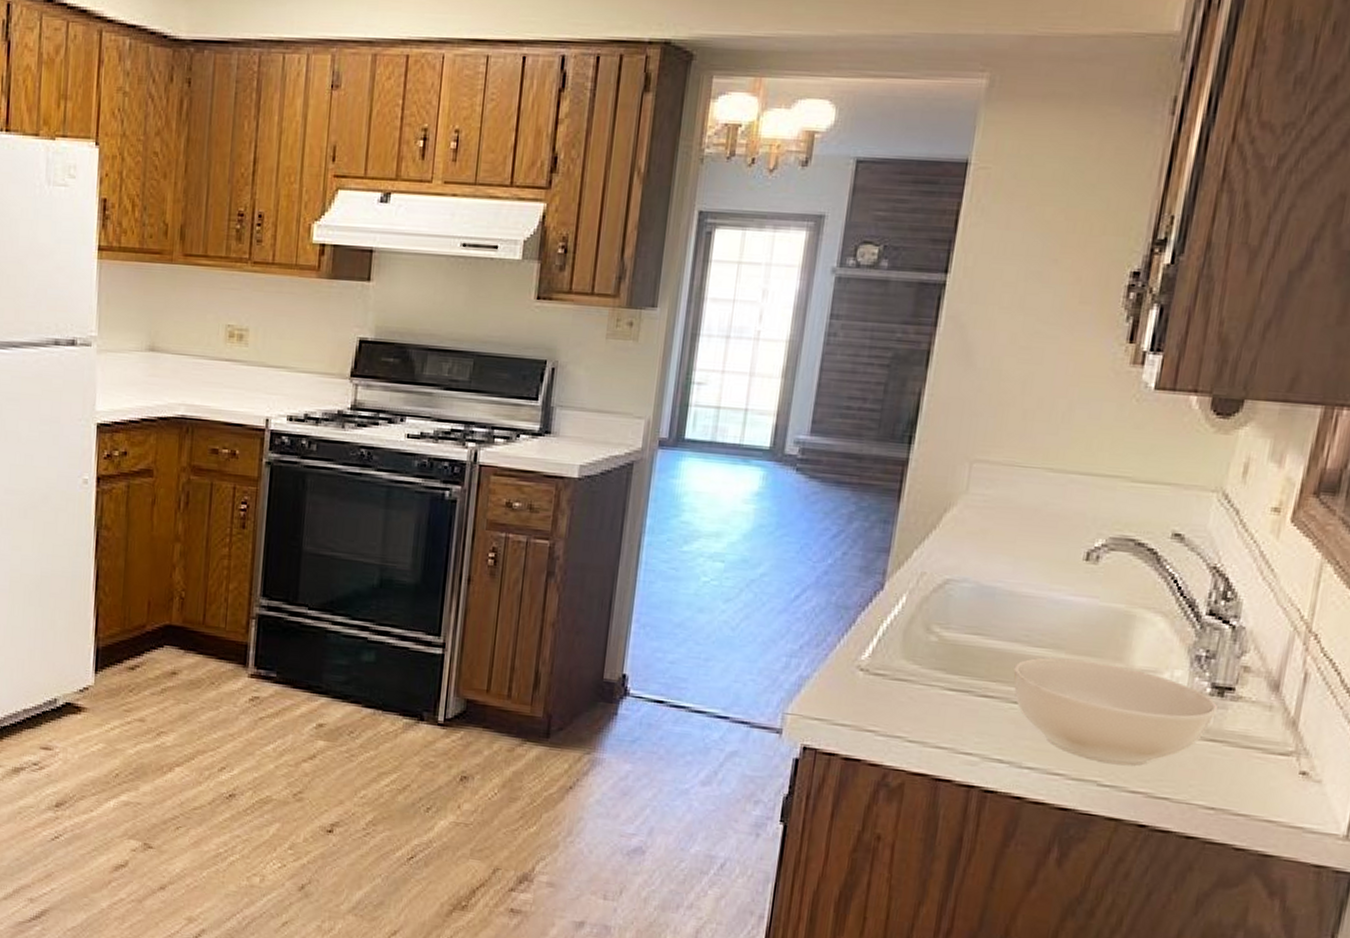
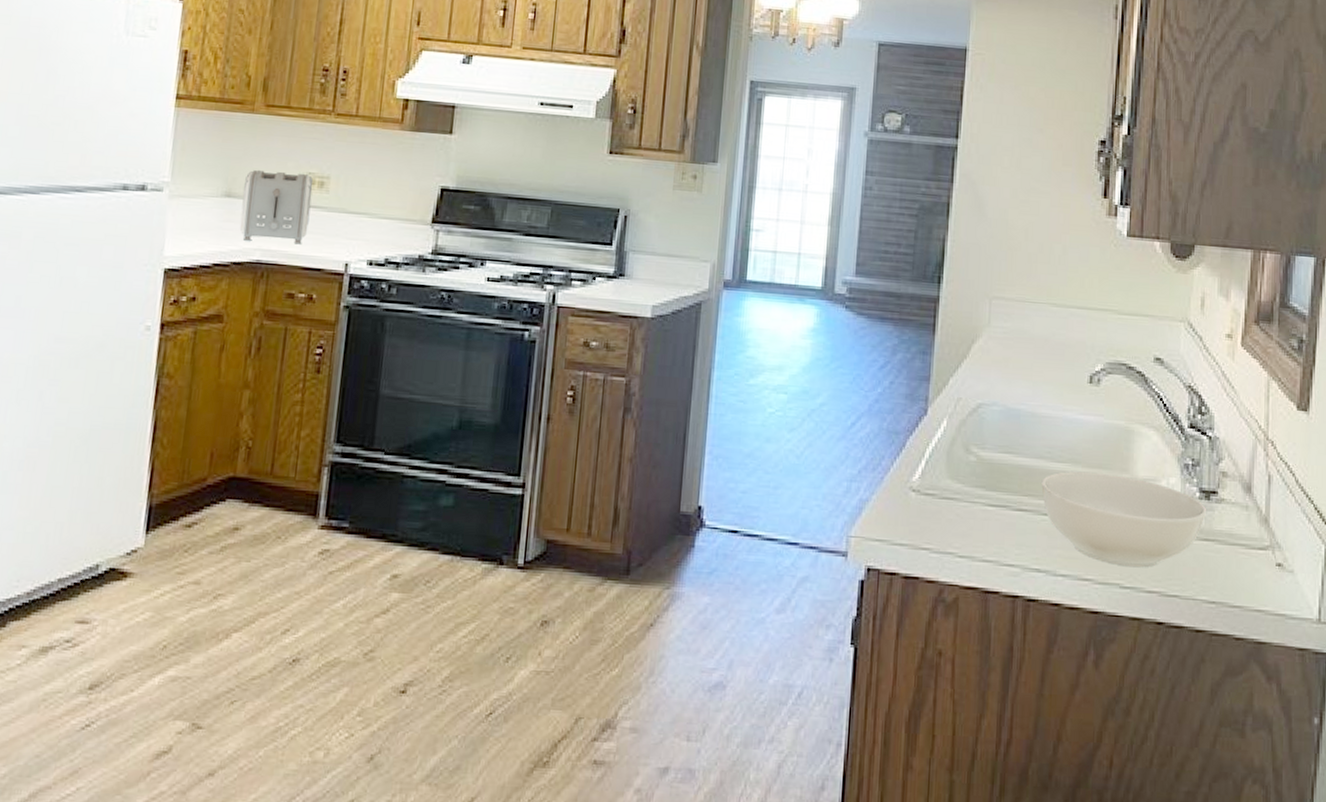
toaster: none [164,322,232,400] -> present [239,169,313,245]

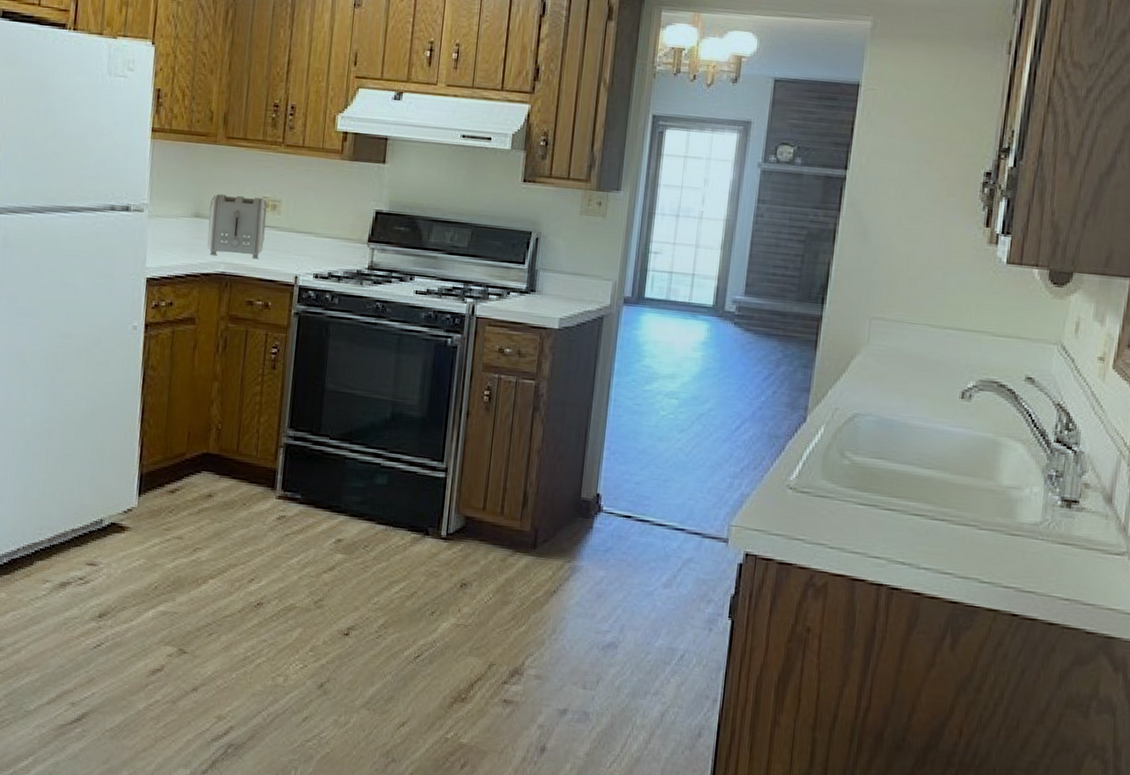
bowl: present [1041,471,1207,568] -> none [910,477,1068,566]

